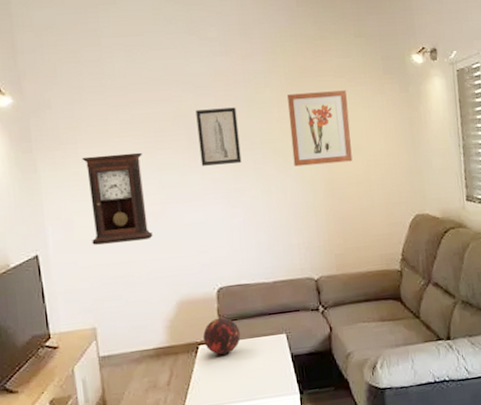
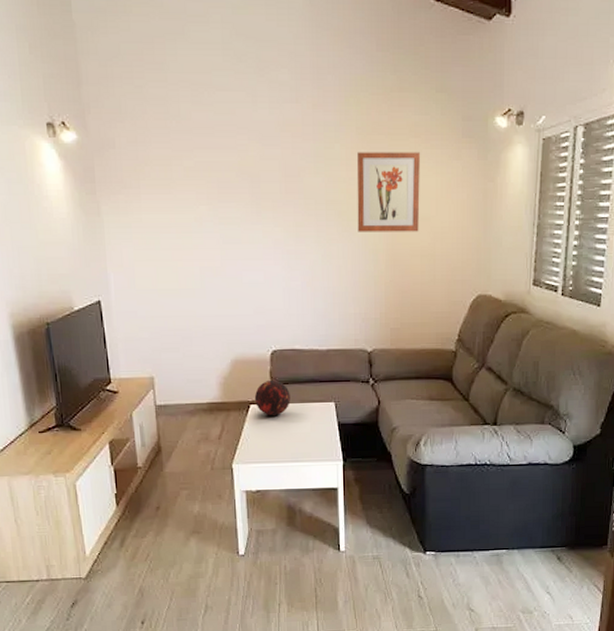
pendulum clock: present [82,152,153,245] -> none [144,203,211,296]
wall art: present [196,107,242,166] -> none [261,162,304,223]

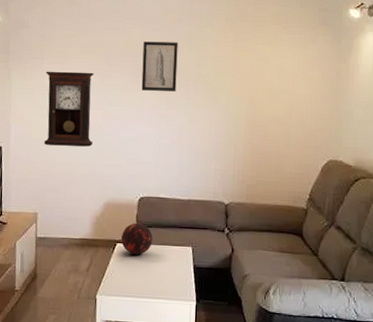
pendulum clock: none [144,203,211,296] -> present [44,71,94,147]
wall art: none [261,162,304,223] -> present [141,41,178,91]
wall art: present [356,152,420,232] -> none [222,35,280,103]

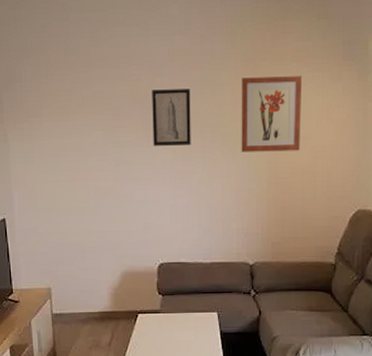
pendulum clock: present [44,71,94,147] -> none [46,129,104,214]
decorative orb: present [121,222,153,255] -> none [142,291,176,324]
wall art: none [222,35,280,103] -> present [241,76,301,152]

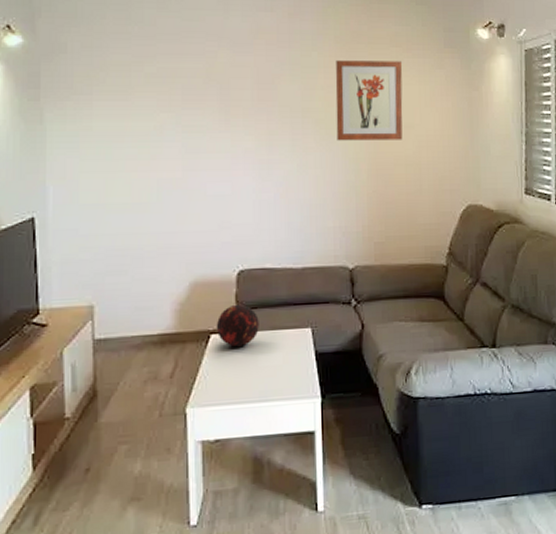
decorative orb: none [142,291,176,324] -> present [216,304,259,347]
wall art: present [152,89,191,146] -> none [231,69,278,132]

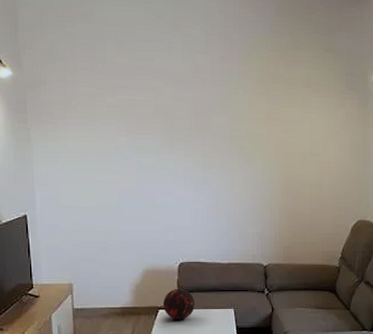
wall art: present [335,60,403,141] -> none [257,97,310,166]

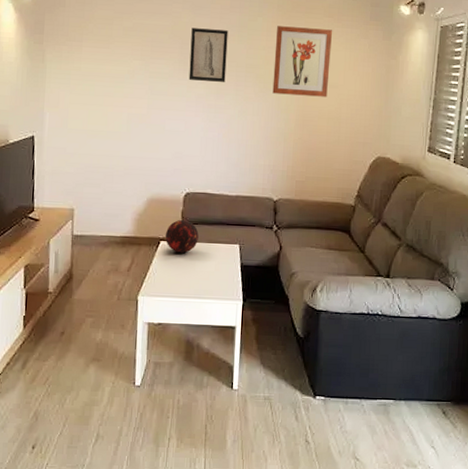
wall art: none [174,102,211,155] -> present [189,28,228,82]
wall art: none [257,97,310,166] -> present [272,26,332,97]

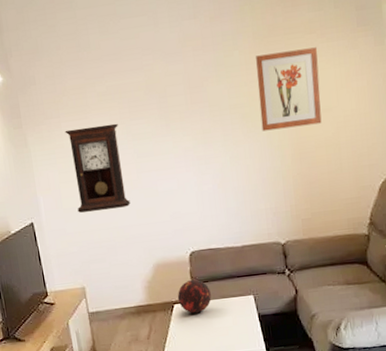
pendulum clock: none [82,55,138,138] -> present [65,123,130,213]
wall art: present [189,28,228,82] -> none [166,73,211,135]

